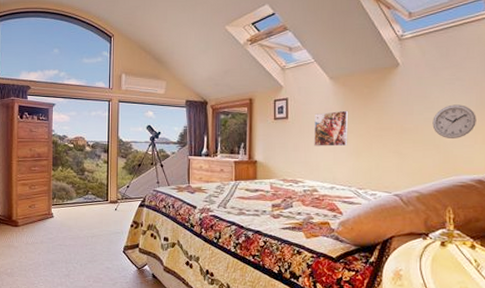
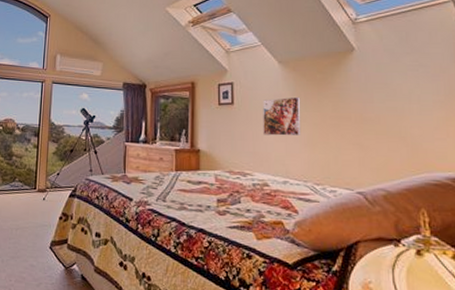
wall clock: present [432,104,476,138] -> none [396,93,447,131]

